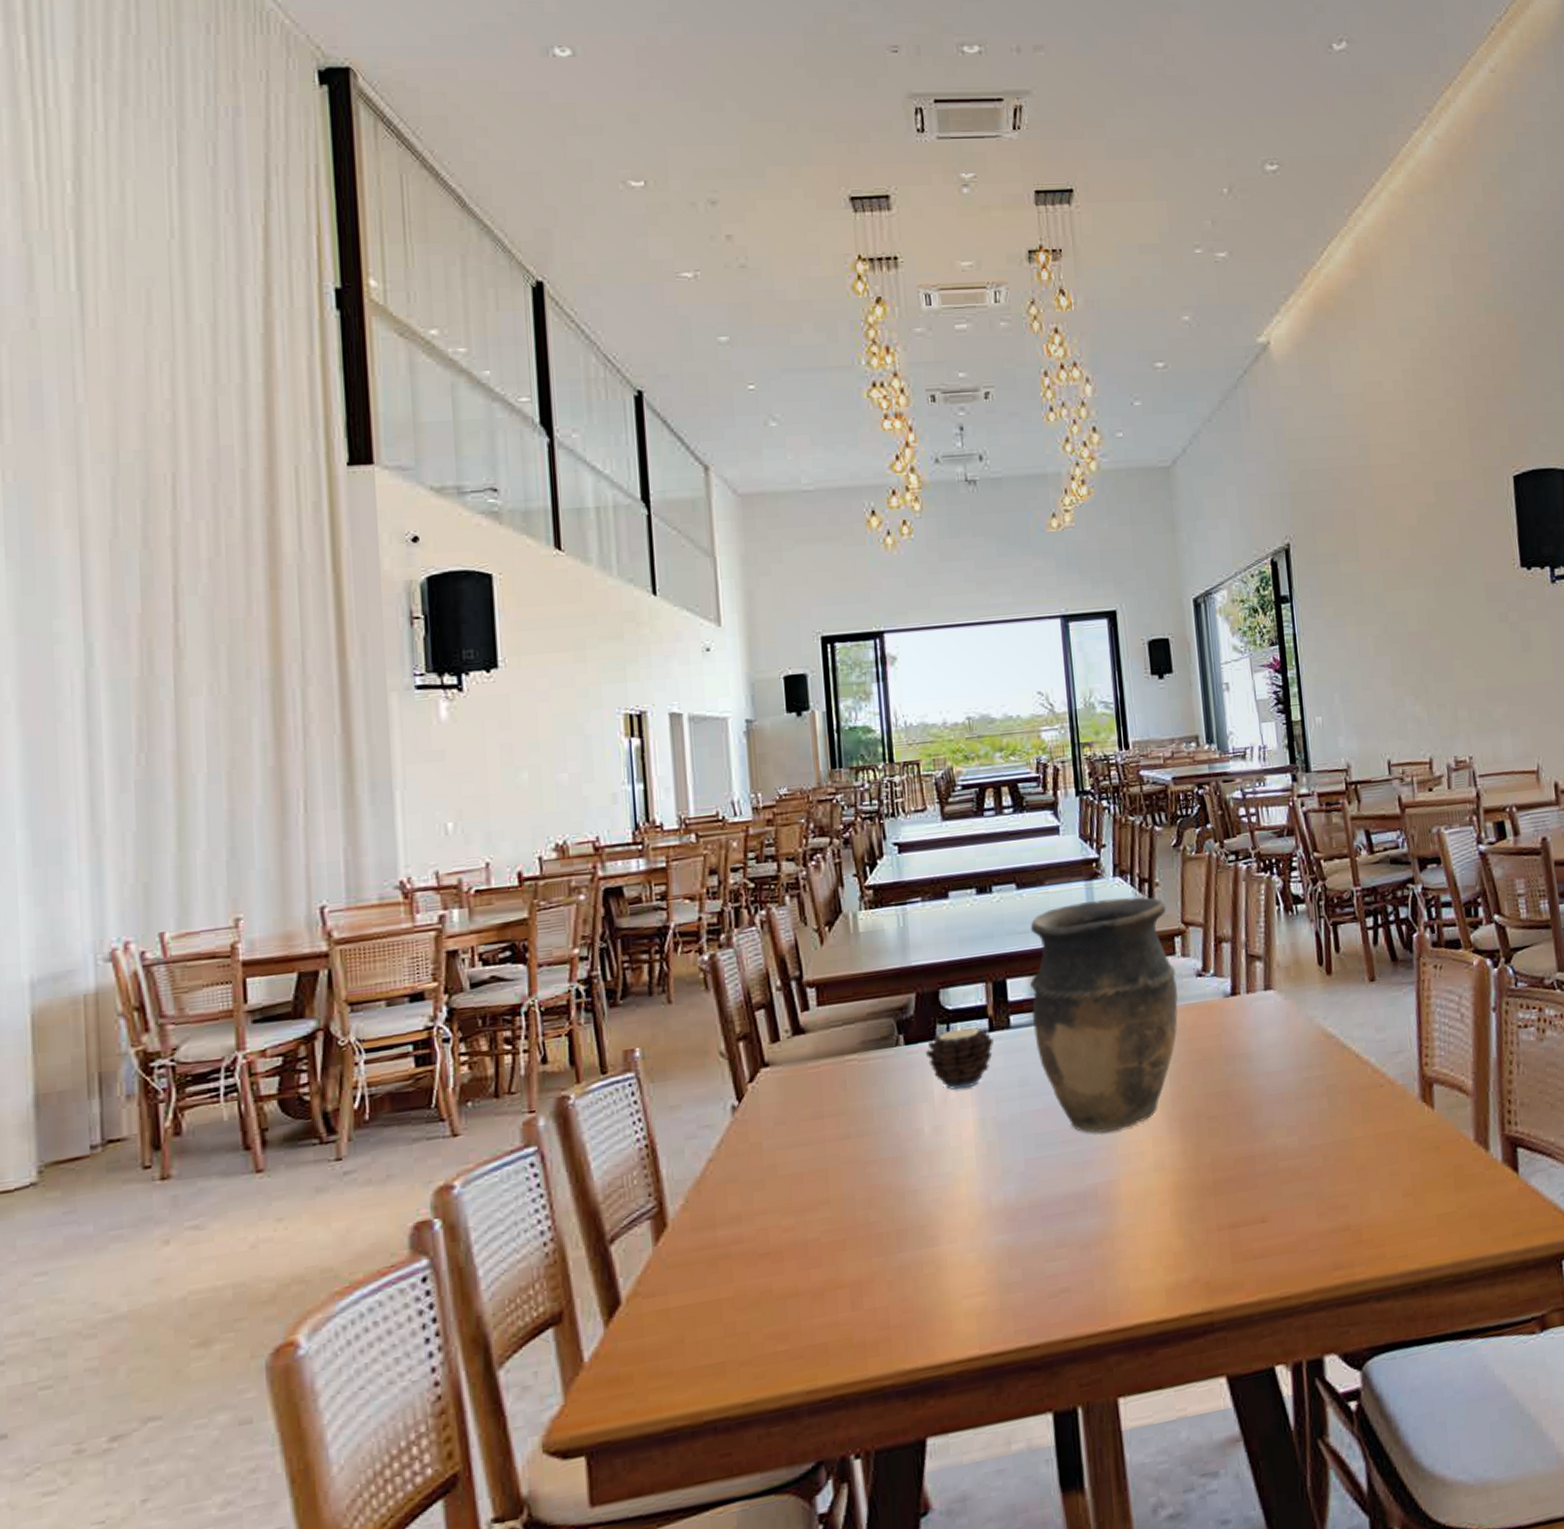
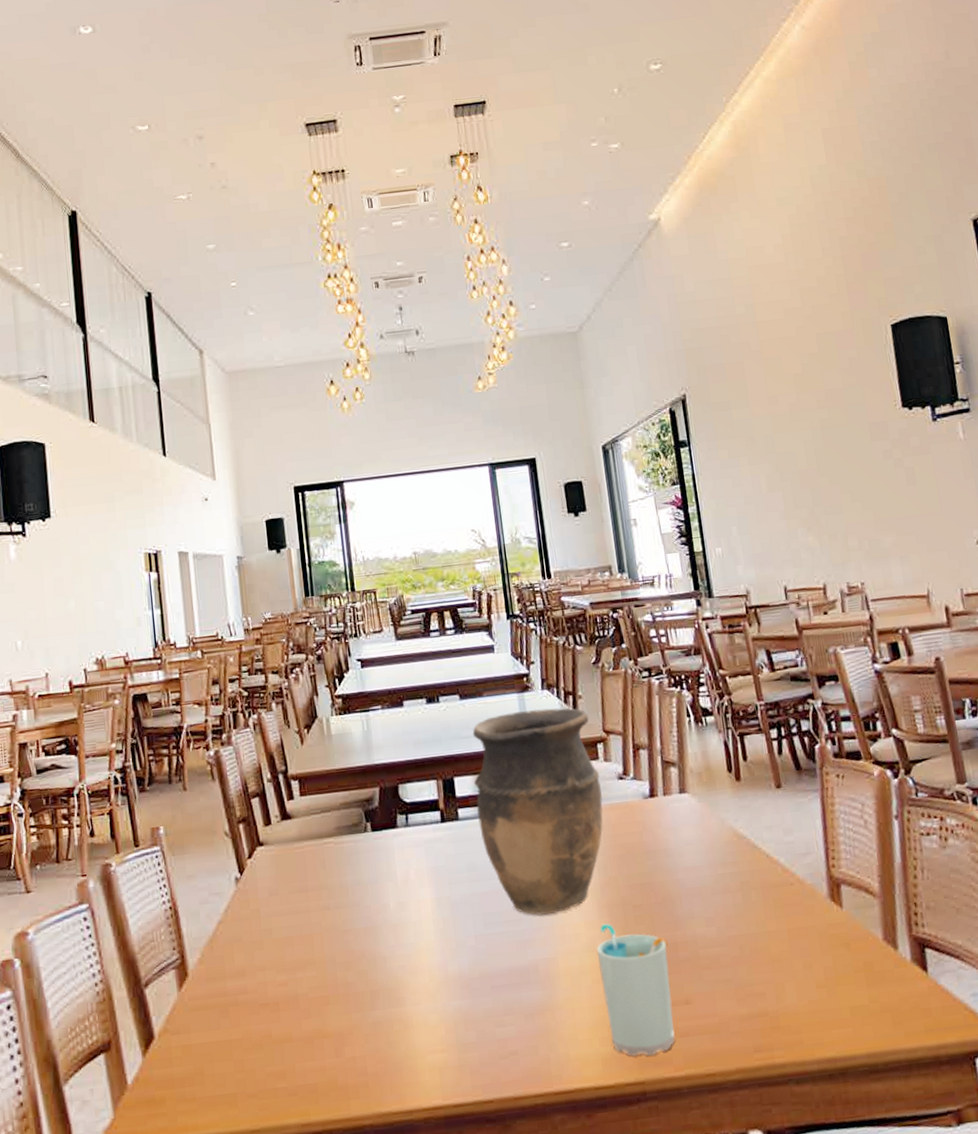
candle: present [925,1023,994,1090] -> none [388,814,445,872]
cup: none [1164,1137,1249,1284] -> present [596,923,675,1056]

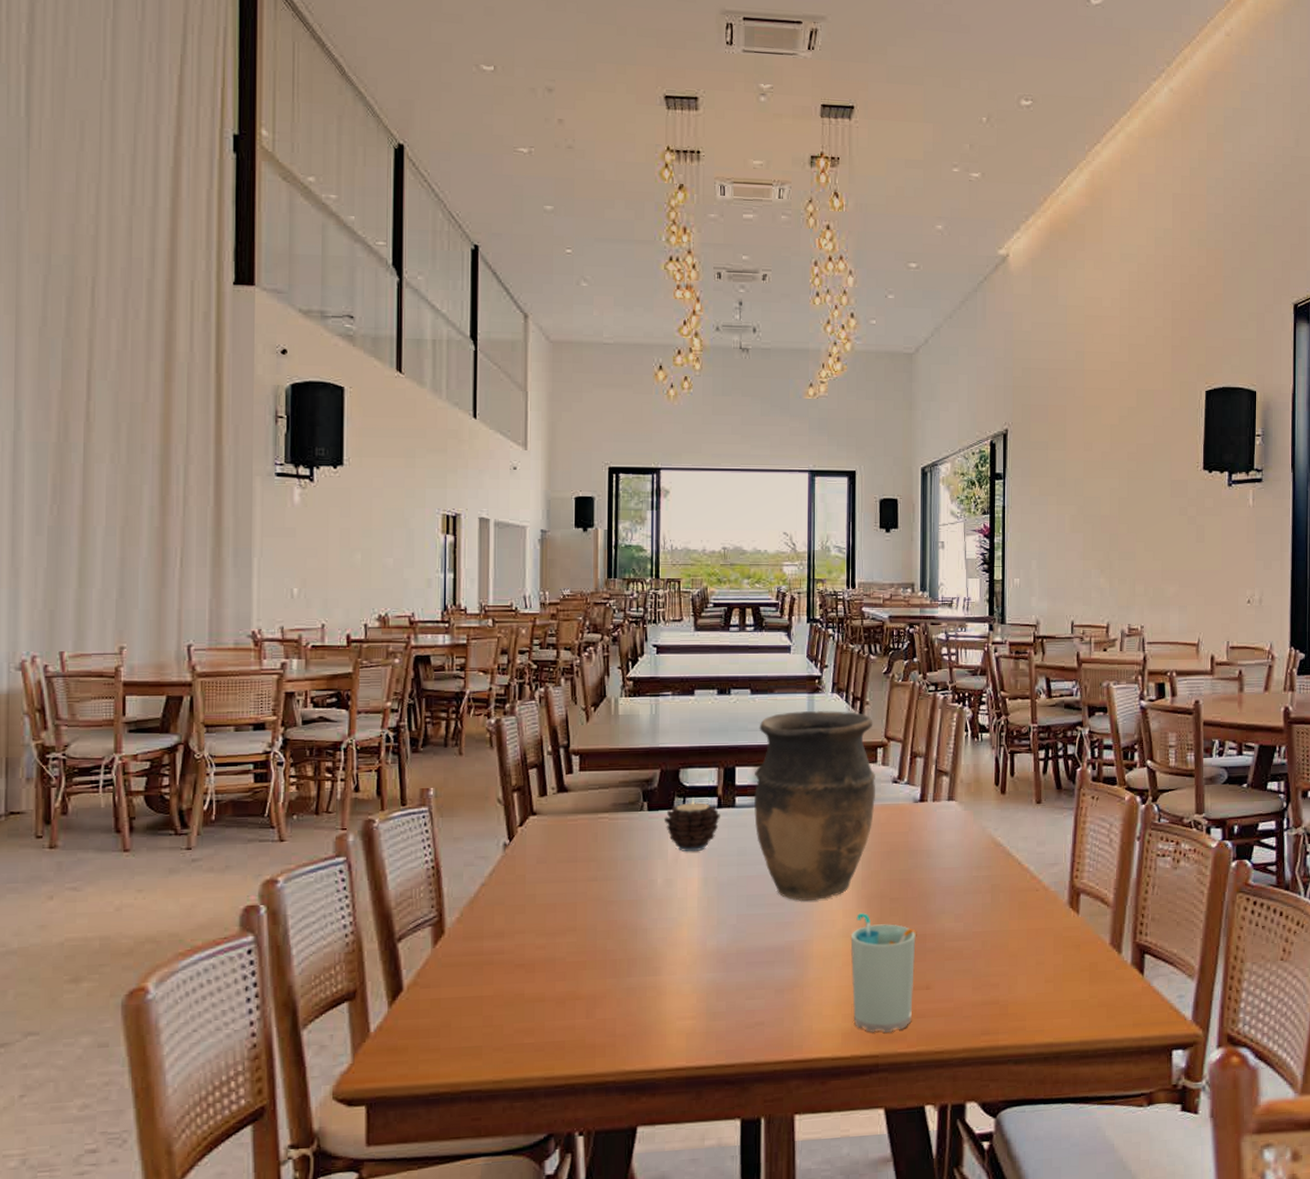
candle: none [388,814,445,872] -> present [663,798,720,852]

